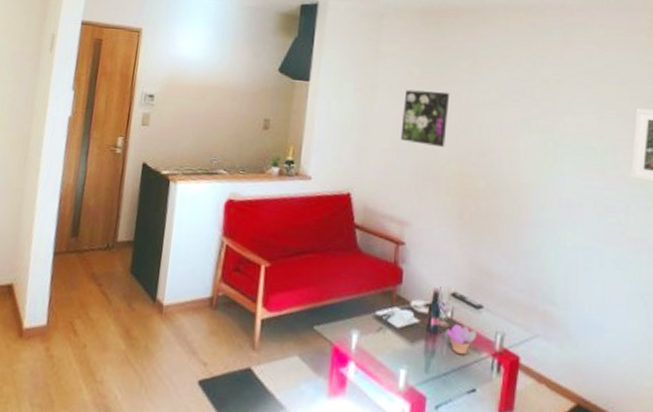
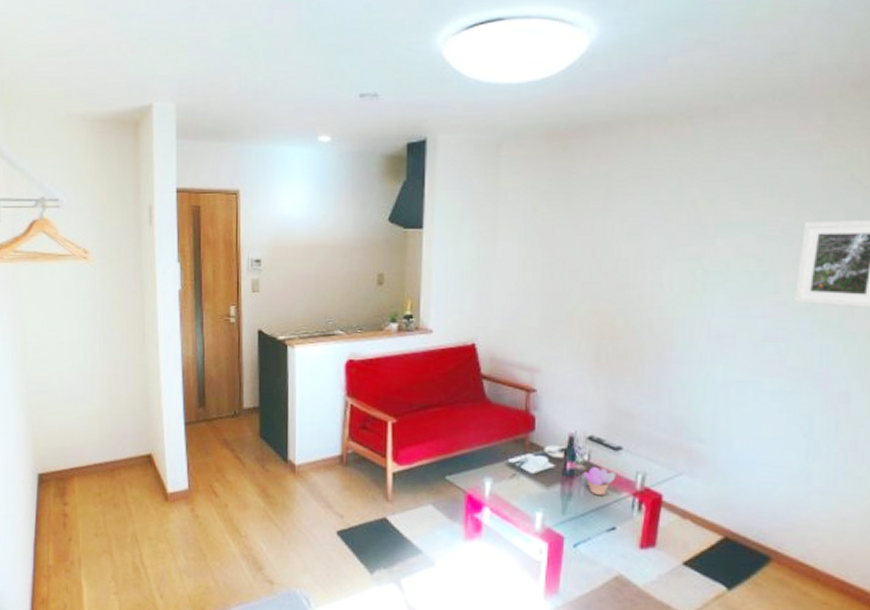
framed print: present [400,89,450,148] -> none [527,225,581,287]

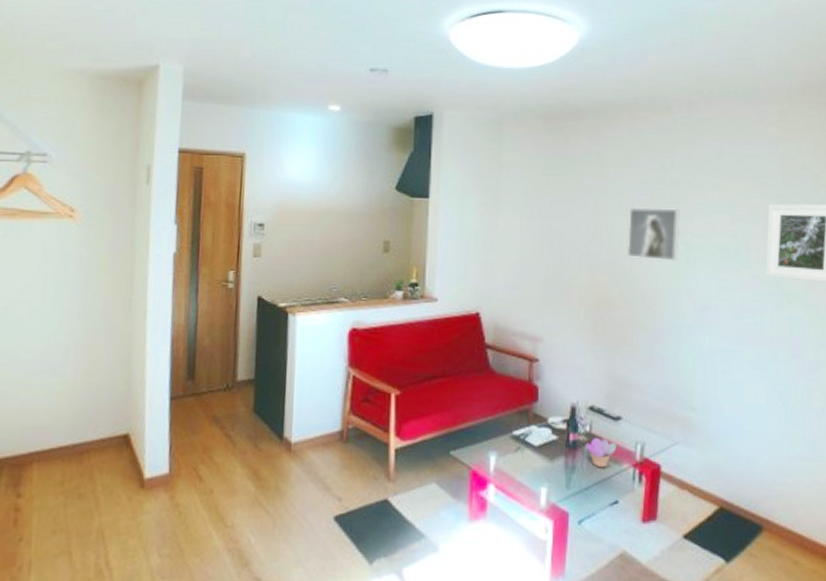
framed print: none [635,230,698,288] -> present [626,207,680,261]

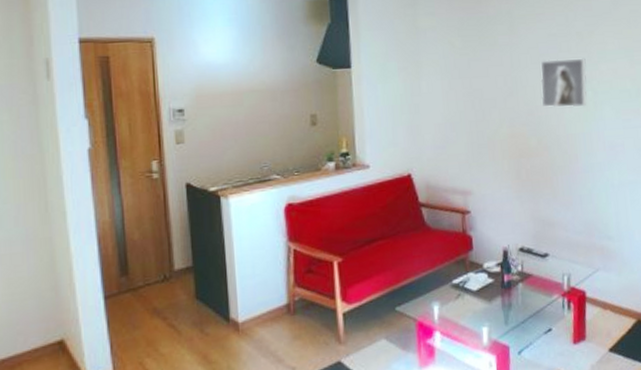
succulent plant: present [585,437,617,468] -> none [519,274,547,302]

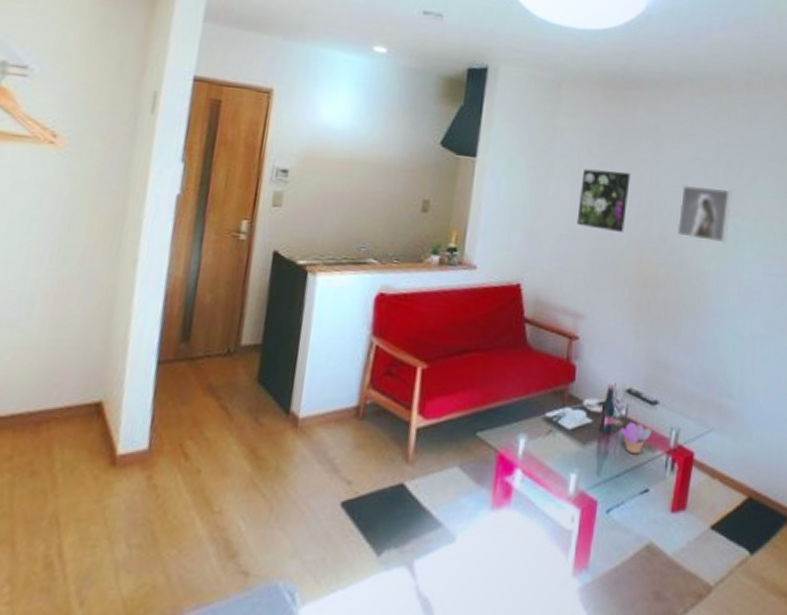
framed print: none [449,58,495,114] -> present [576,169,631,233]
succulent plant: none [519,274,547,302] -> present [620,421,652,455]

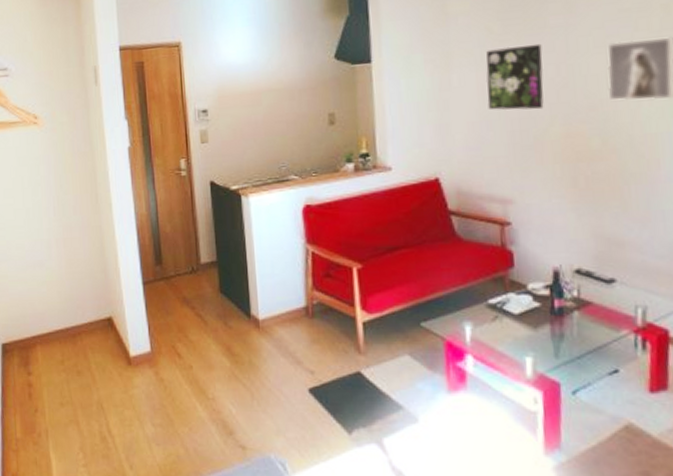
succulent plant: present [620,421,652,455] -> none [574,302,612,335]

